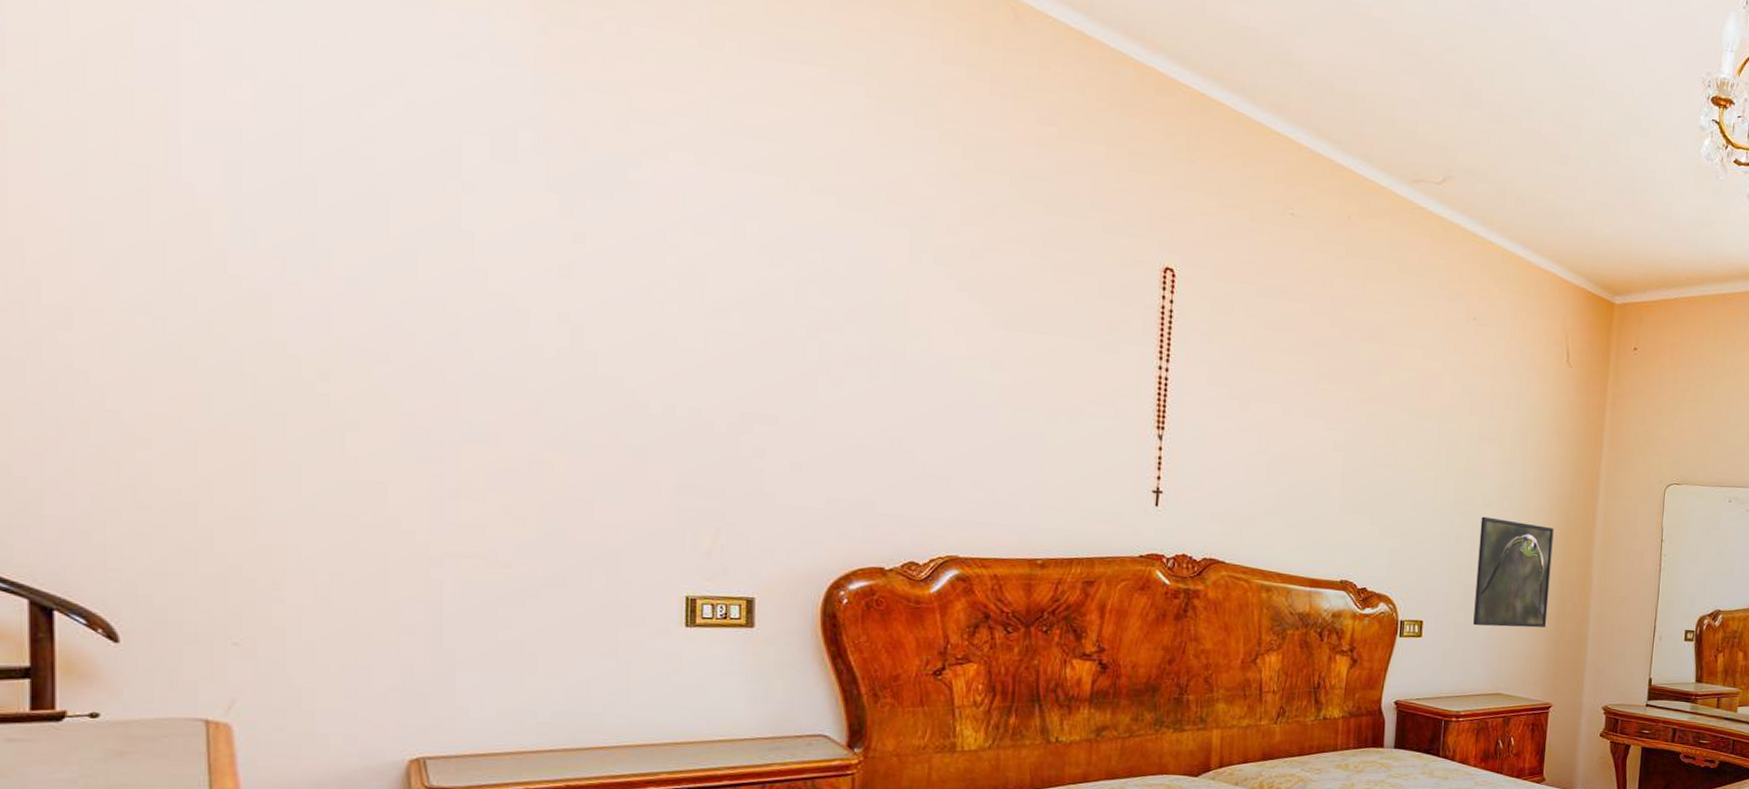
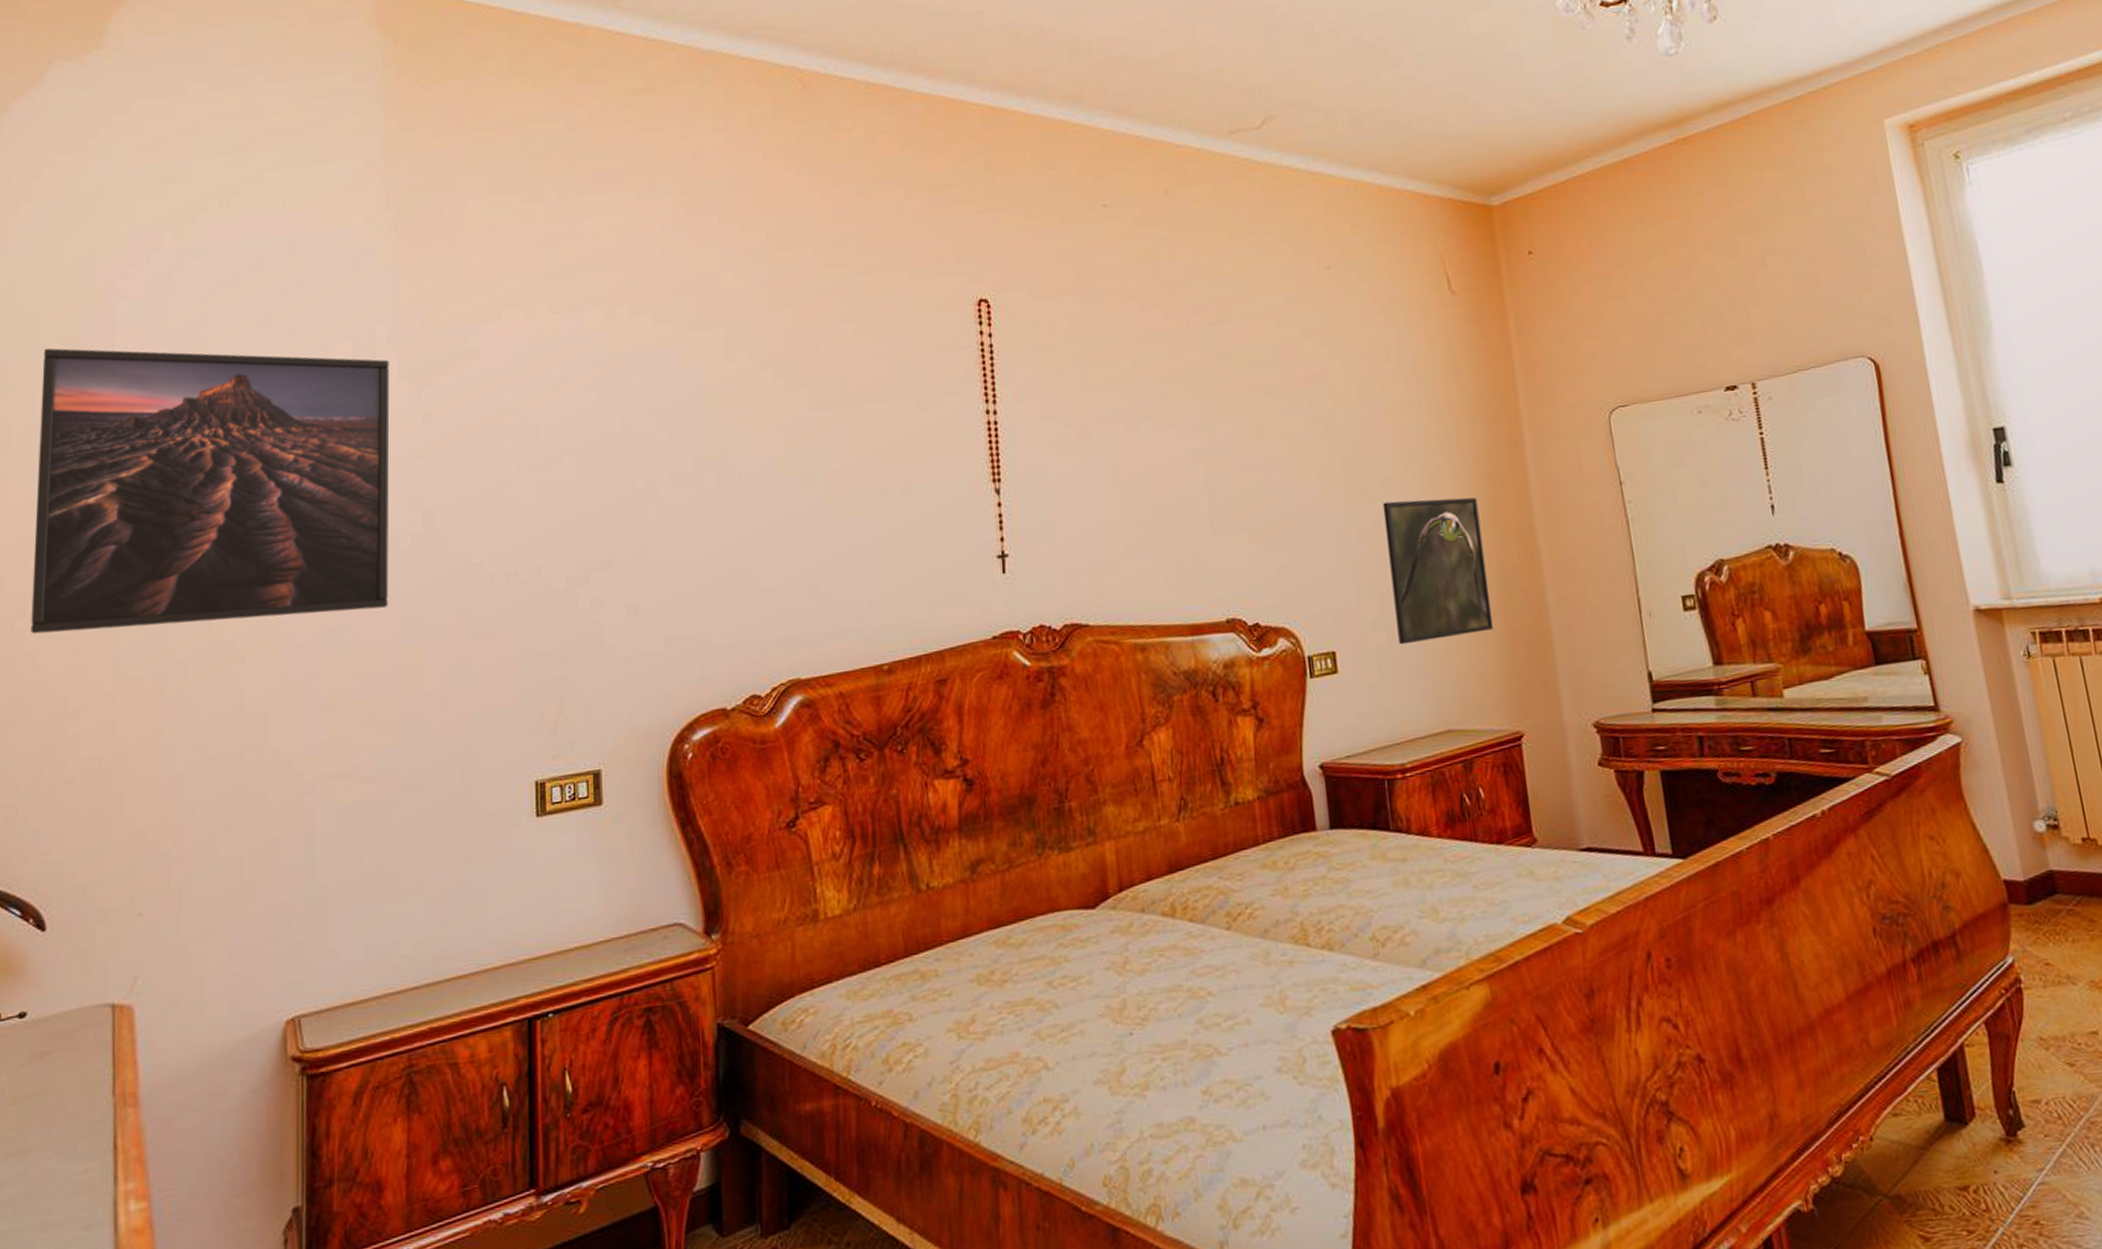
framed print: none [80,45,535,410] -> present [30,348,390,634]

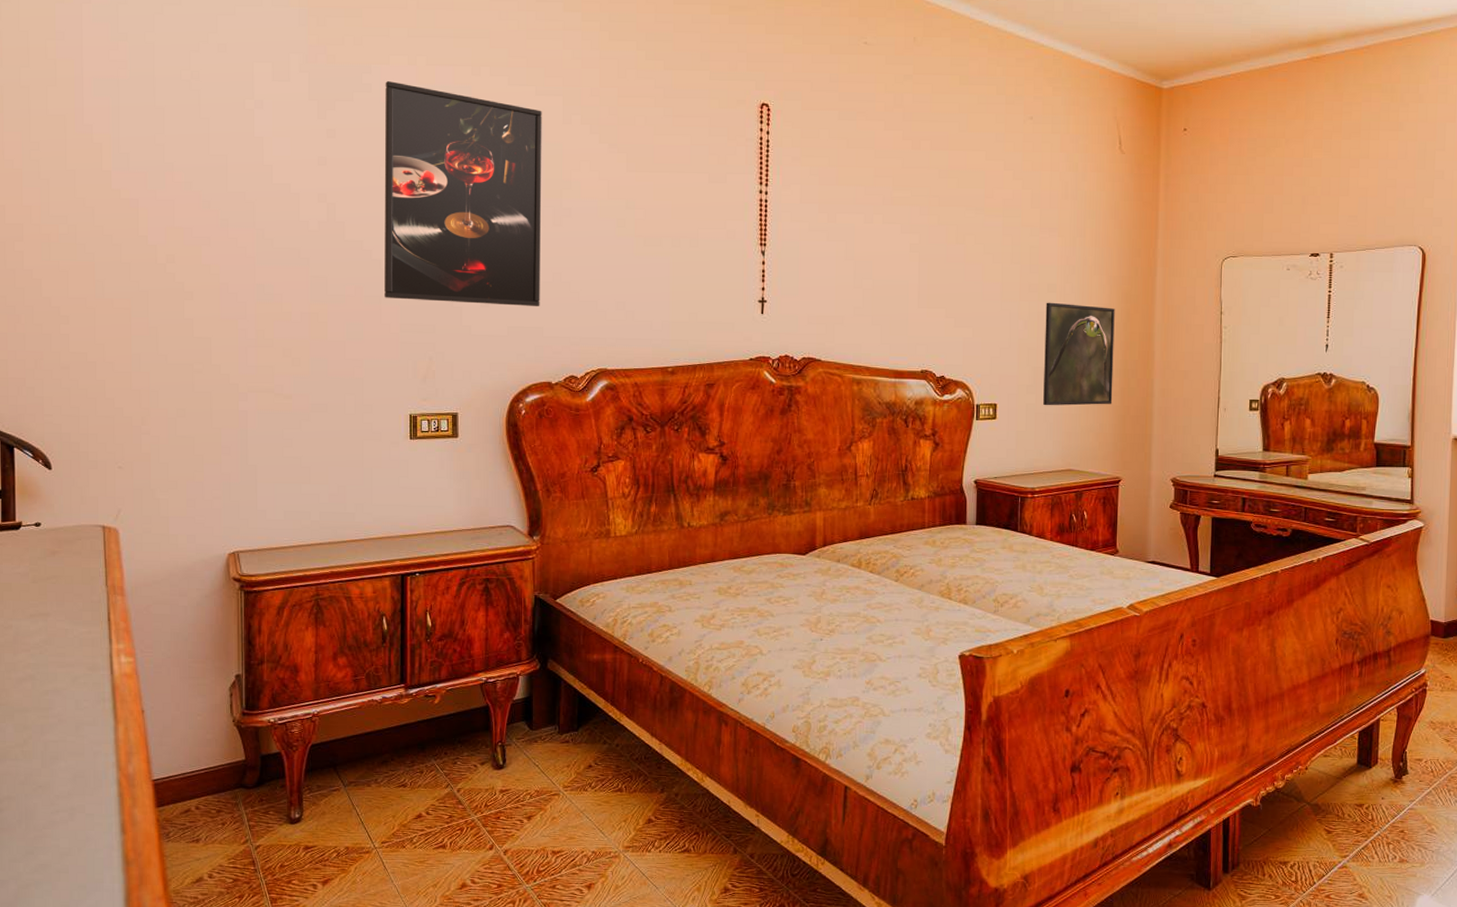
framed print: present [30,348,390,634] -> none [26,33,302,273]
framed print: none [496,340,706,624] -> present [384,81,542,306]

